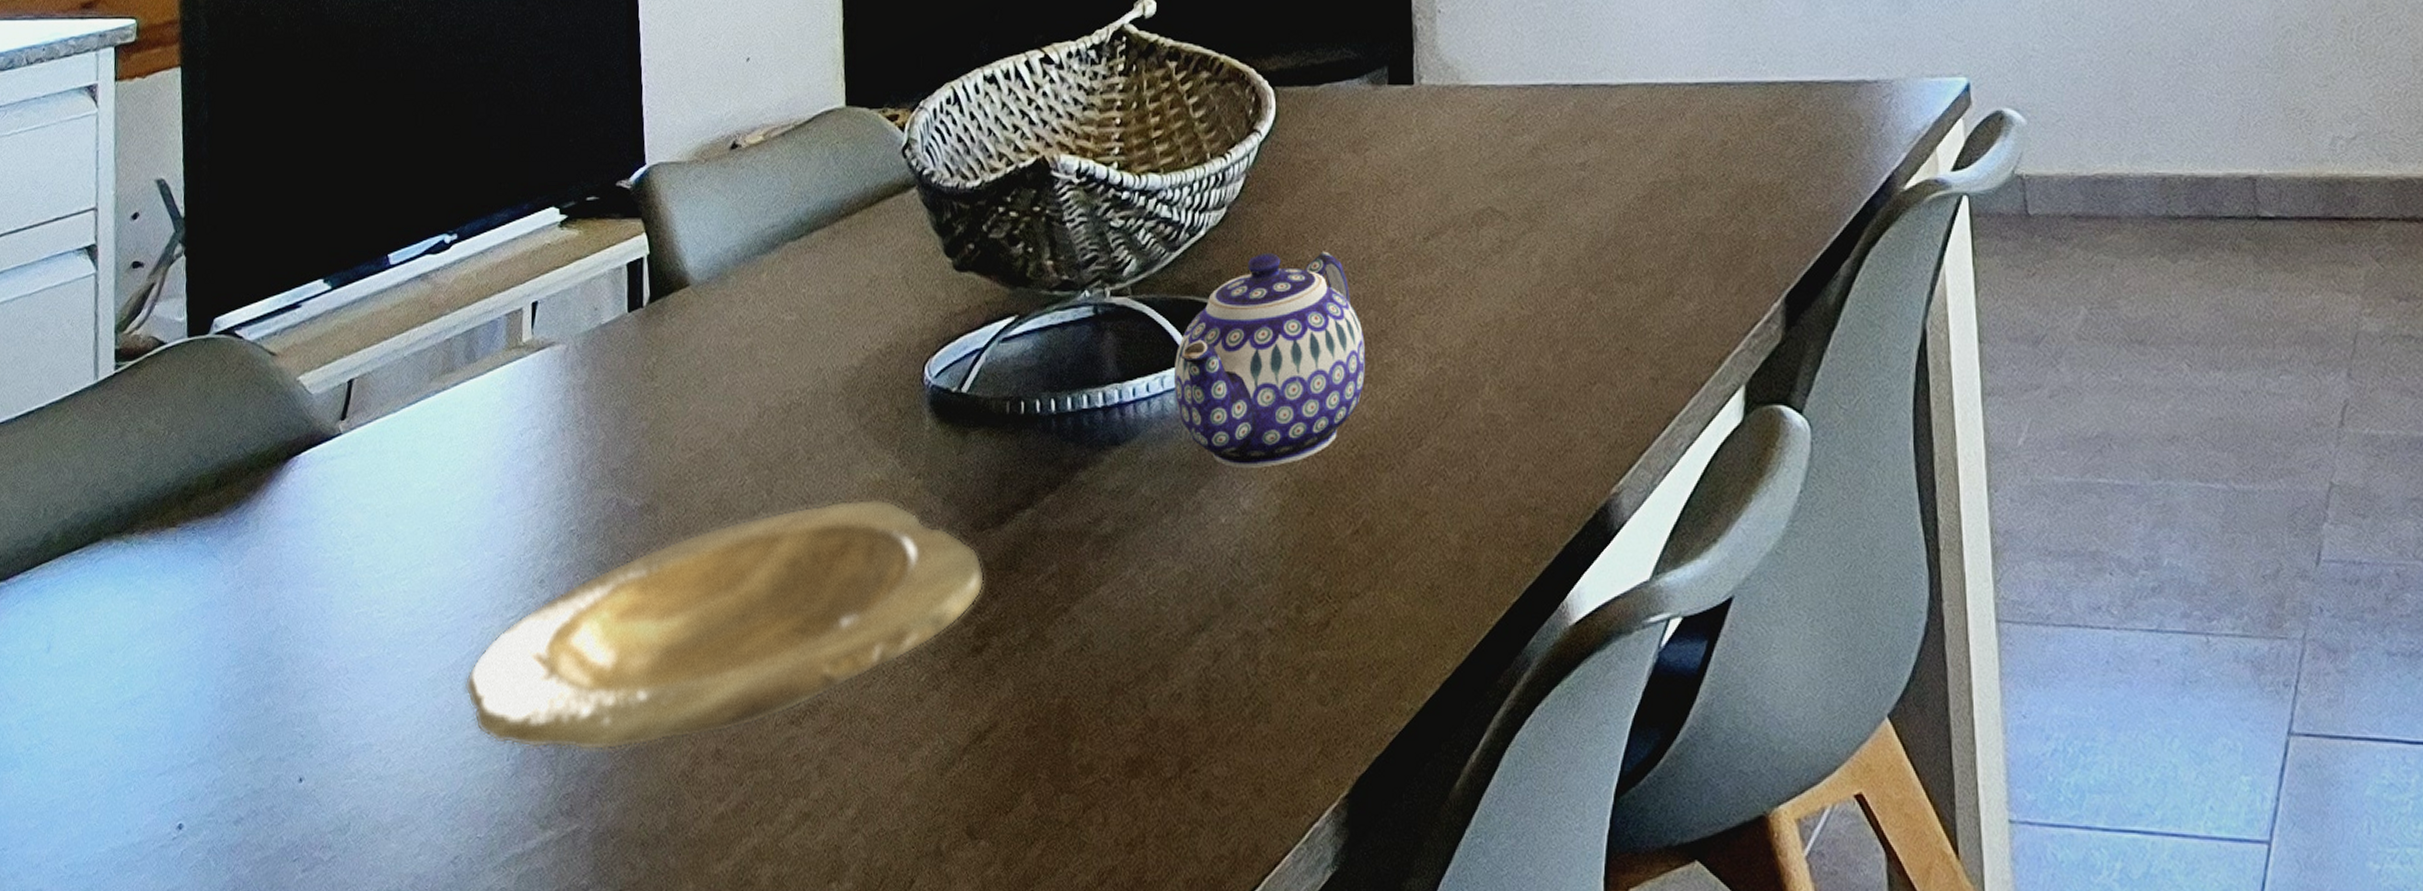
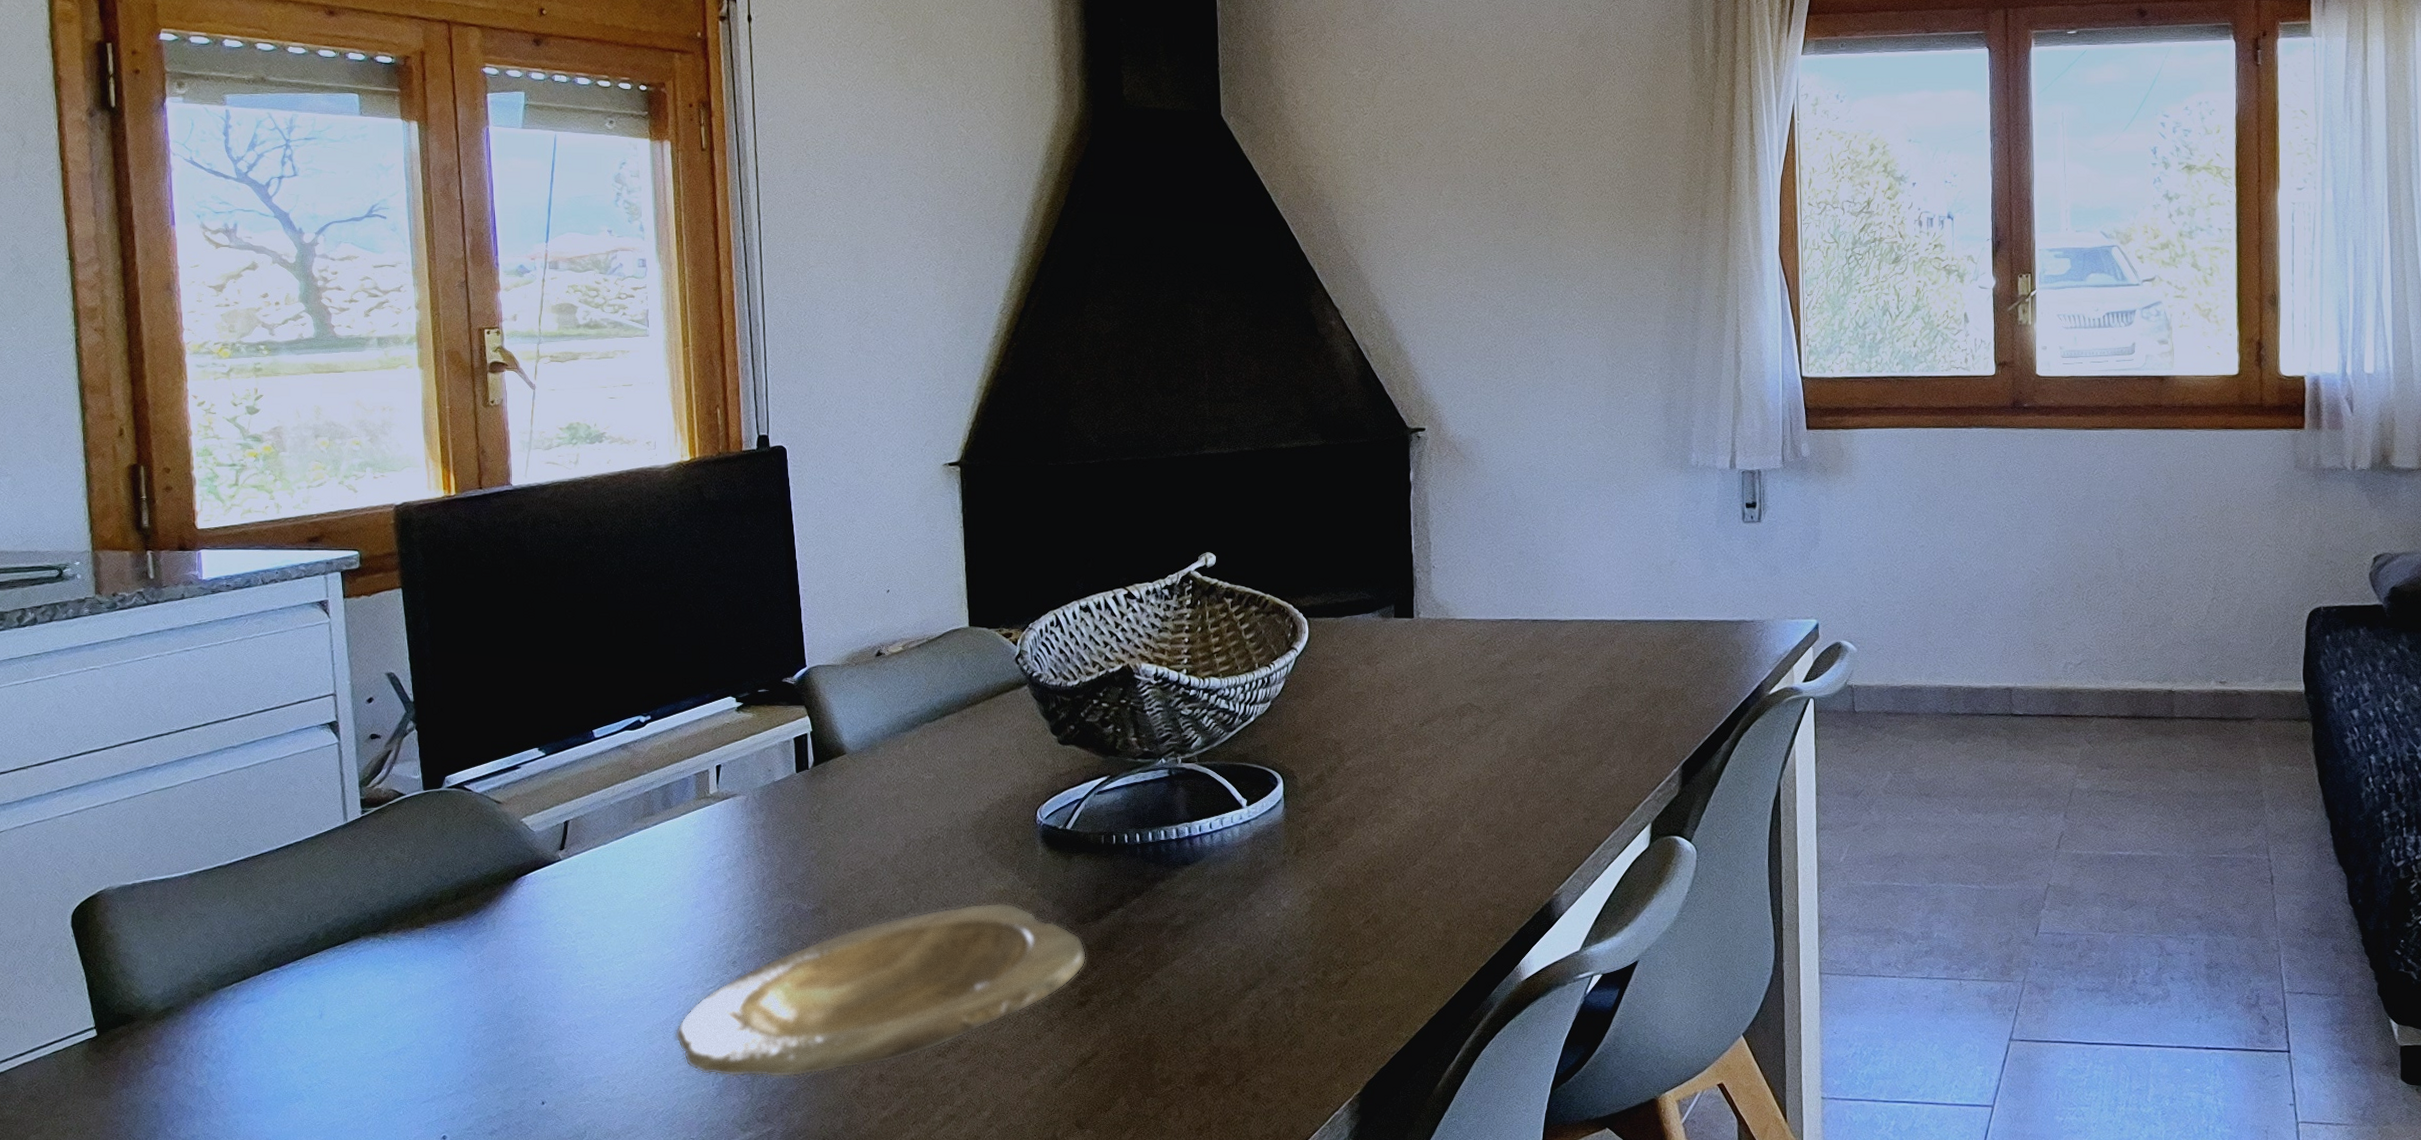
teapot: present [1173,251,1365,468] -> none [1230,732,1375,880]

